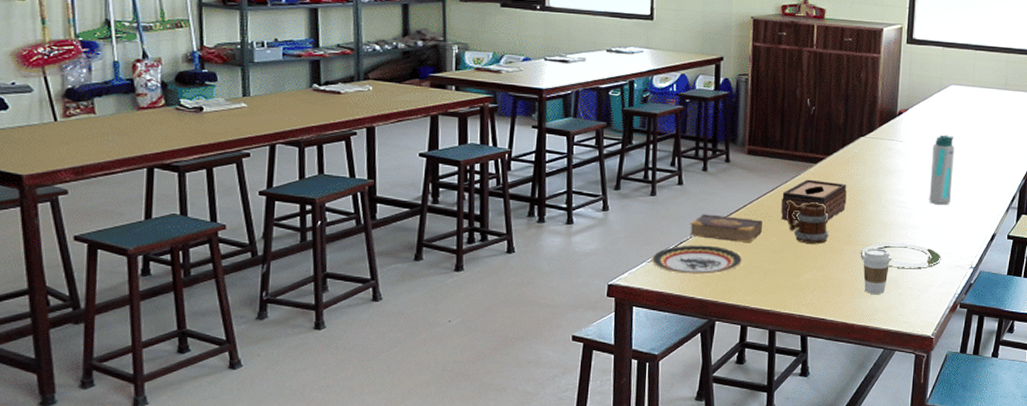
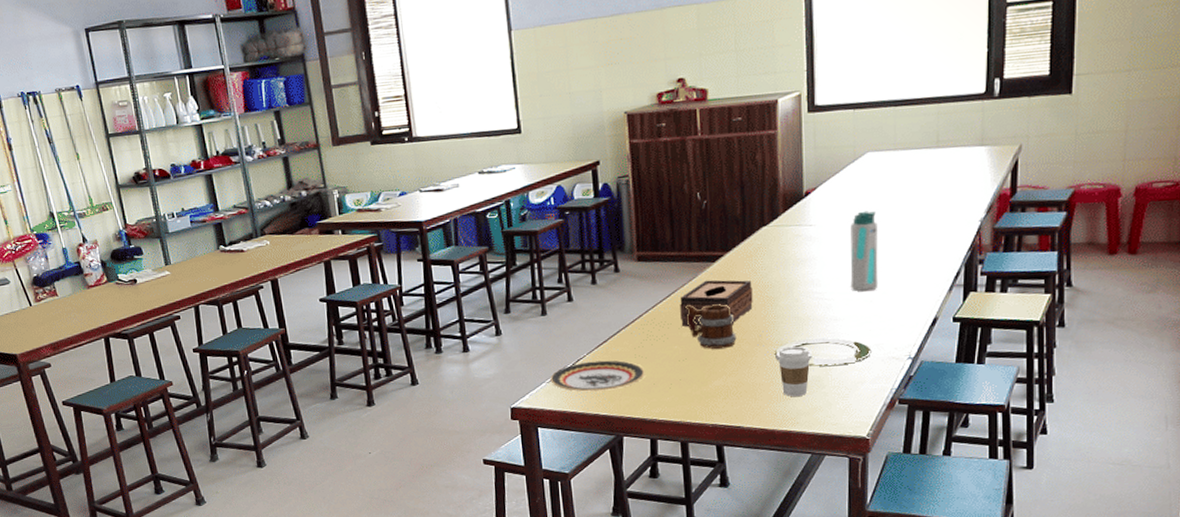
book: present [689,214,763,242] -> none [585,328,663,354]

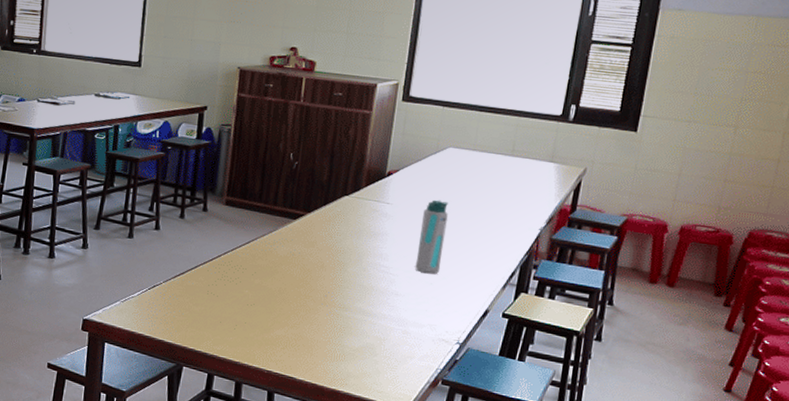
plate: present [550,360,645,392] -> none [125,289,214,321]
tissue box: present [680,280,753,327] -> none [255,235,326,281]
mug: present [685,304,737,349] -> none [260,253,305,301]
plate: present [775,337,872,366] -> none [337,306,425,338]
coffee cup: present [775,345,812,396] -> none [336,310,370,360]

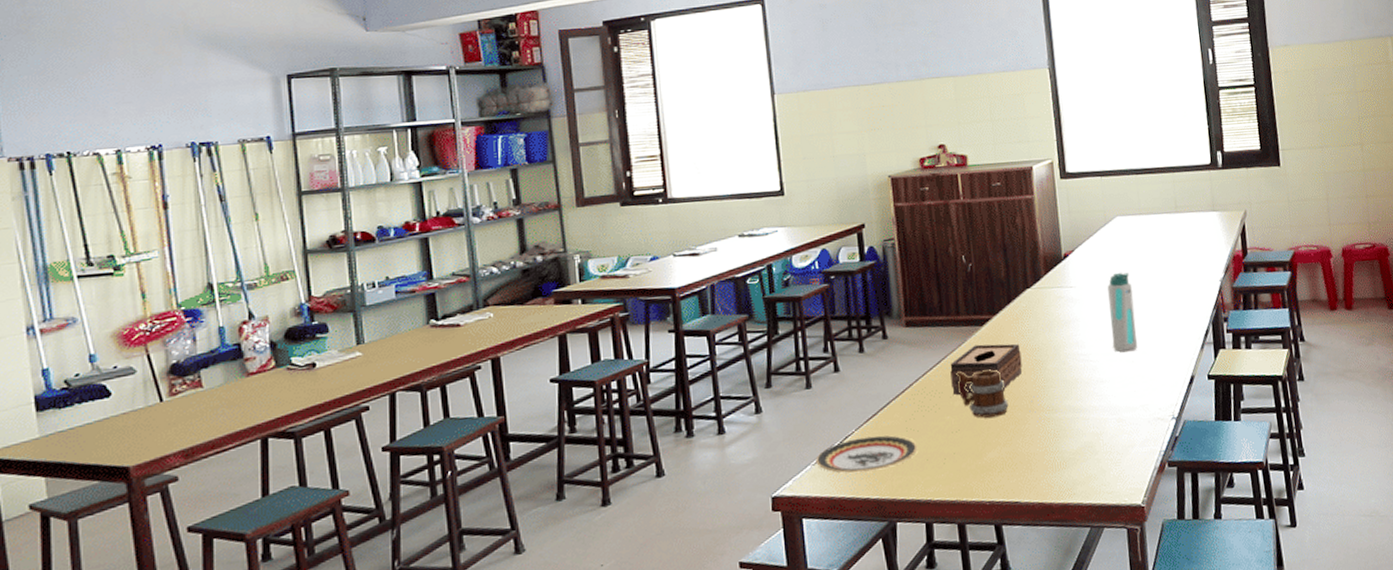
plate: none [125,289,214,321] -> present [816,435,918,474]
tissue box: none [255,235,326,281] -> present [950,343,1022,396]
mug: none [260,253,305,301] -> present [956,369,1009,418]

